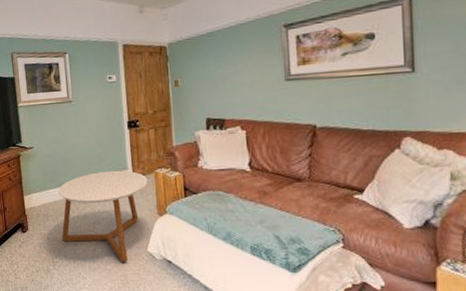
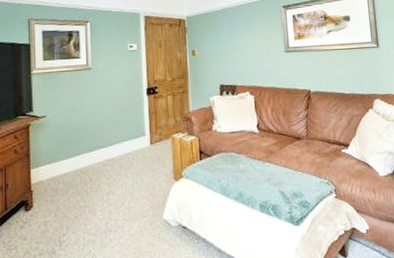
coffee table: present [58,170,148,263] -> none [71,136,165,234]

